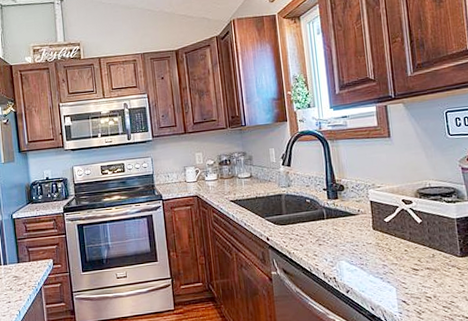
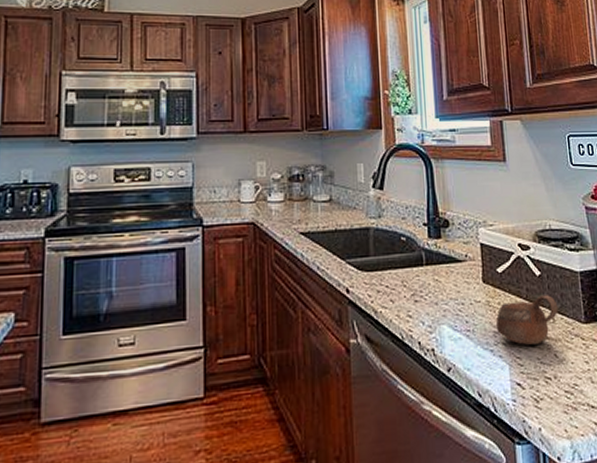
cup: none [384,237,437,274] -> present [495,295,559,345]

